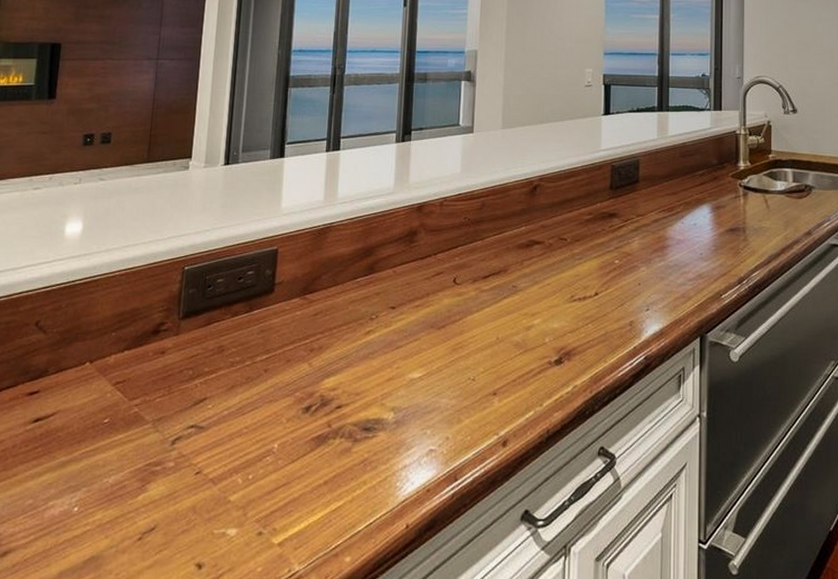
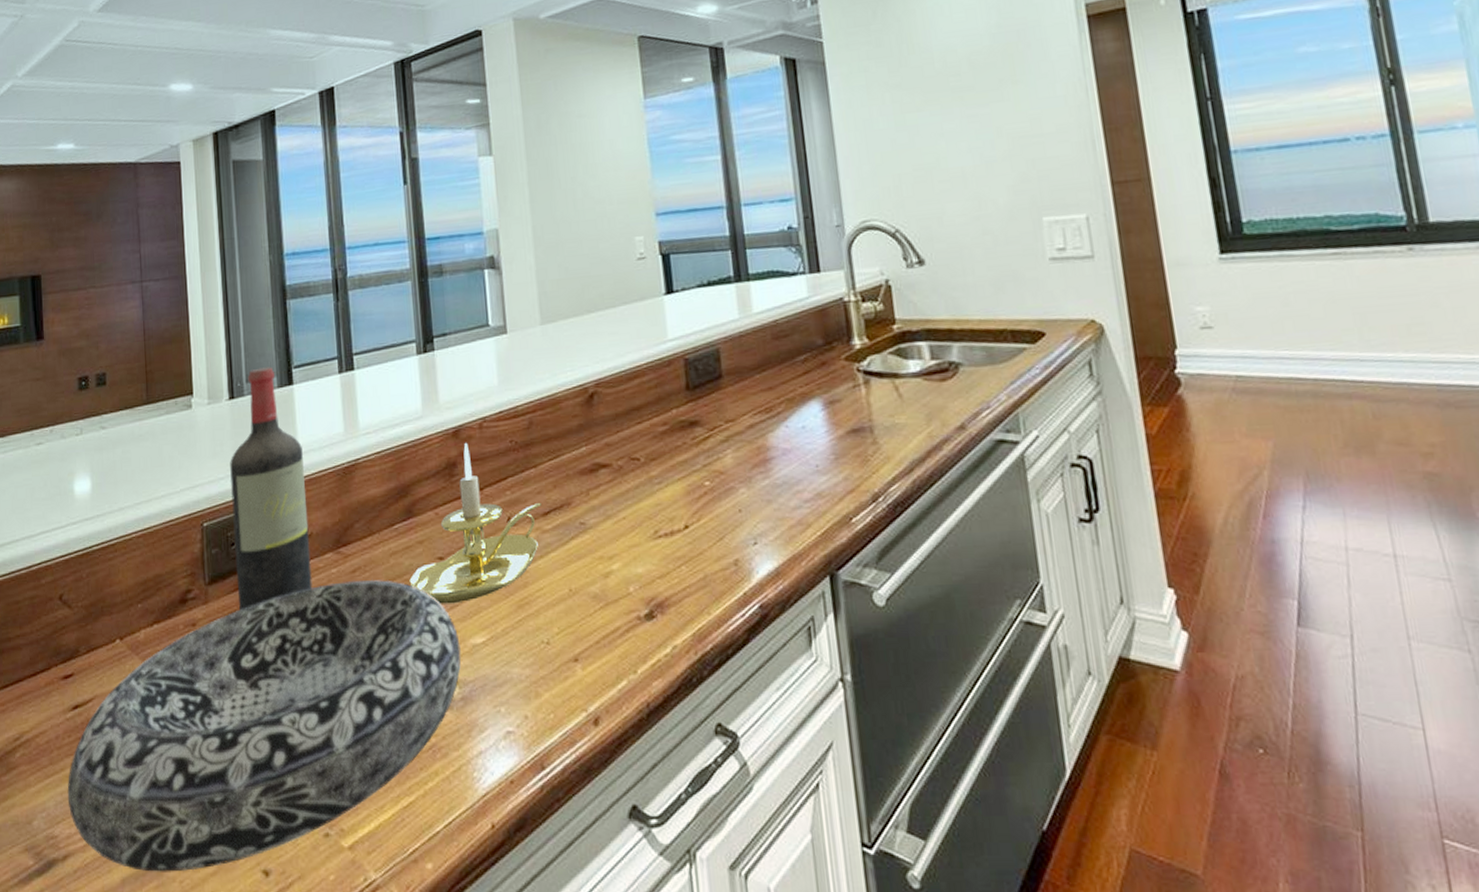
decorative bowl: none [16,323,400,566] -> present [67,580,461,872]
wine bottle: none [207,141,285,342] -> present [230,367,313,611]
candle holder: none [363,216,483,345] -> present [409,442,541,604]

